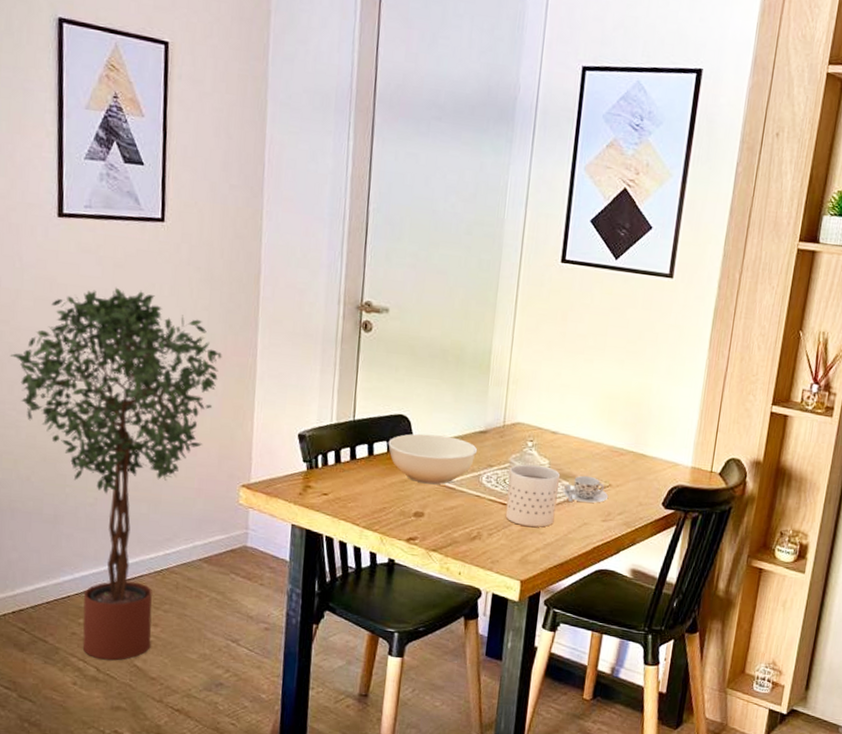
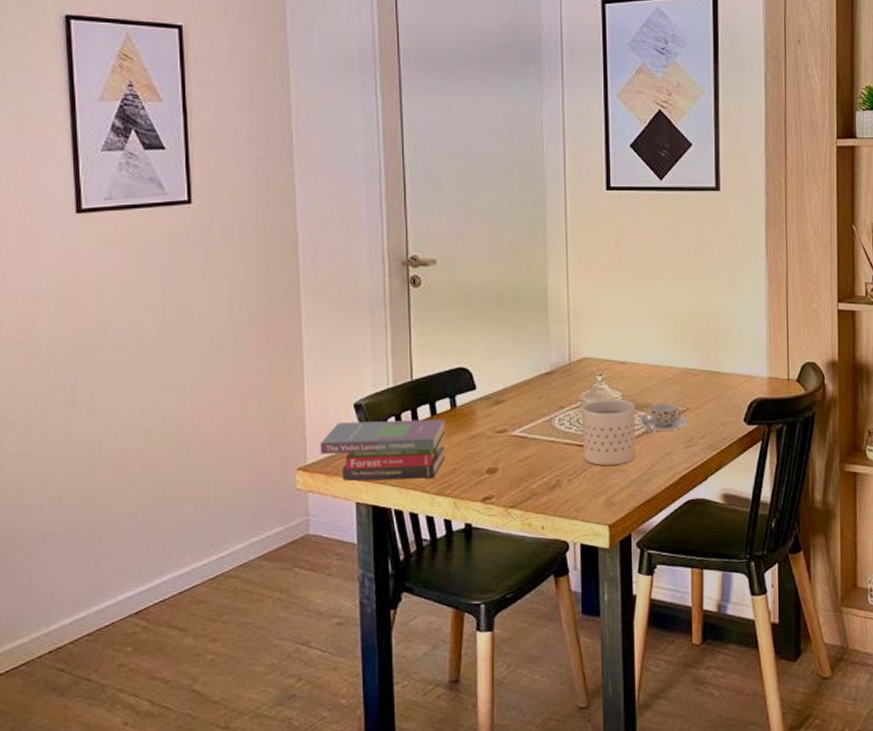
potted tree: present [10,287,222,660] -> none [31,276,264,690]
books: none [263,449,381,513] -> present [320,418,446,481]
bowl: present [388,433,478,485] -> none [450,383,546,437]

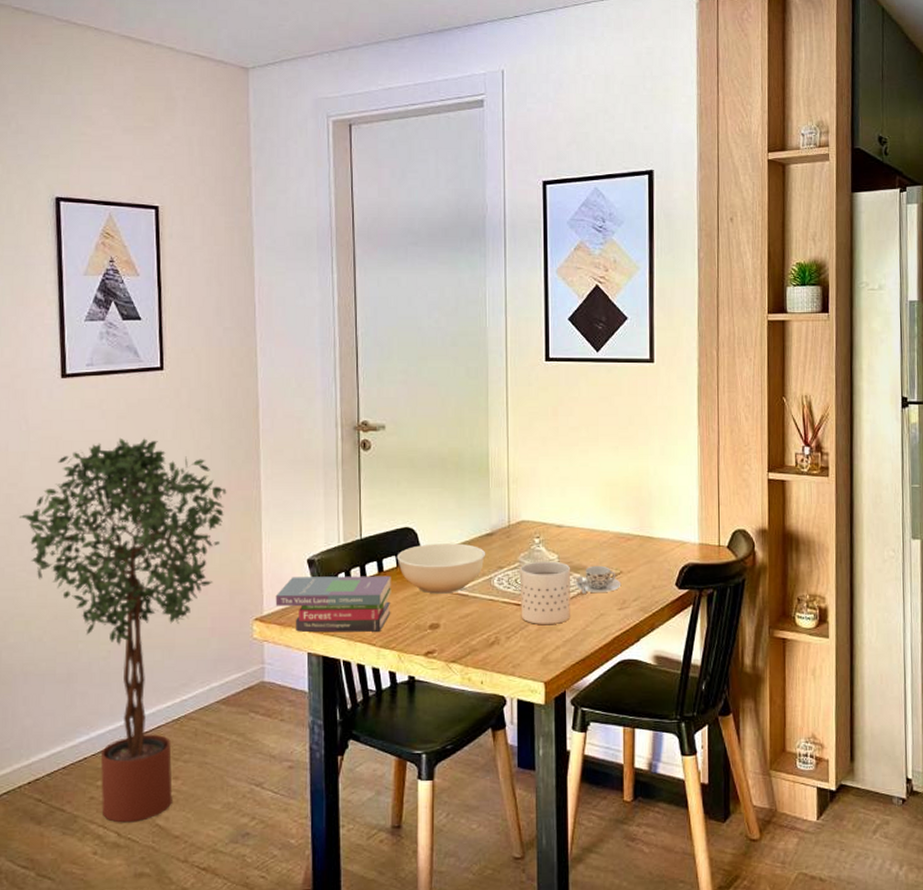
potted tree: none [31,276,264,690] -> present [18,437,227,823]
bowl: none [450,383,546,437] -> present [397,543,486,594]

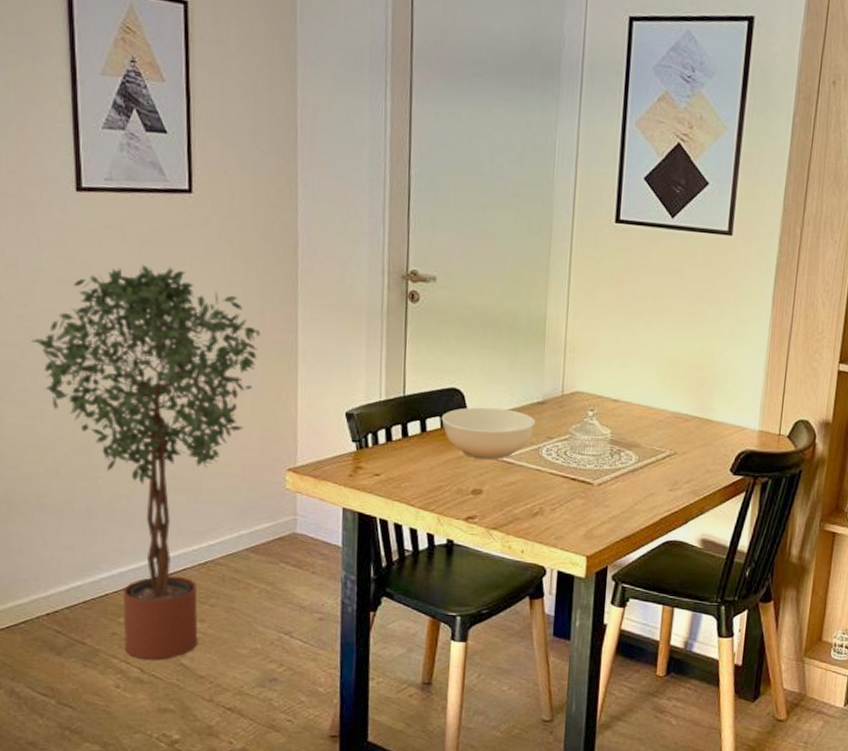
books: present [275,575,391,632] -> none [310,429,435,493]
mug: present [521,561,571,624] -> none [568,434,624,500]
teacup: present [575,565,622,594] -> none [626,444,675,472]

